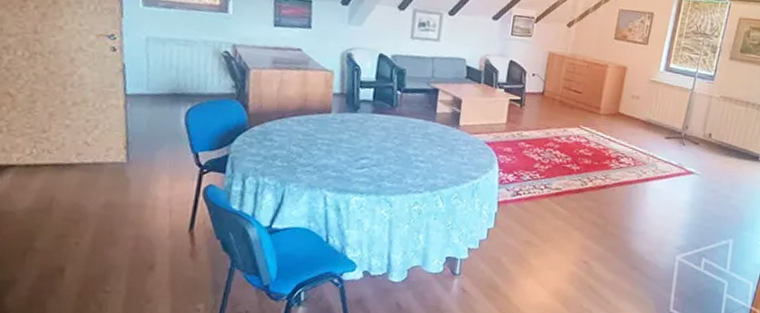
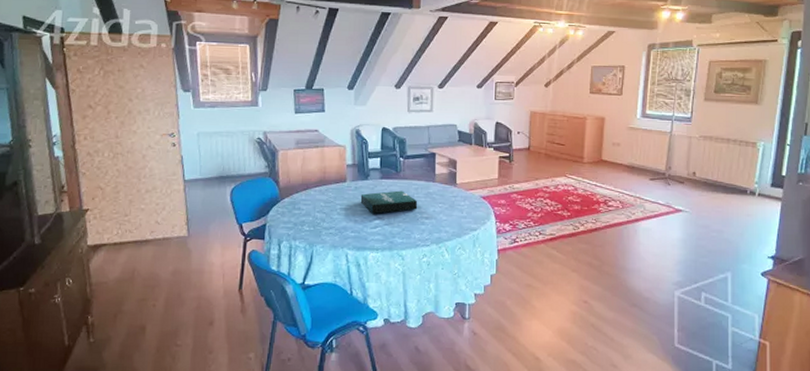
pizza box: none [346,128,414,153] -> present [360,190,418,214]

